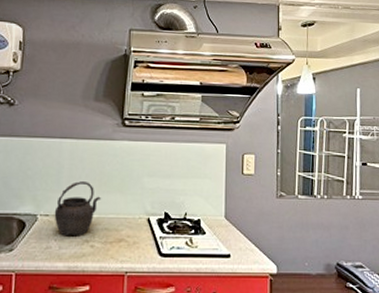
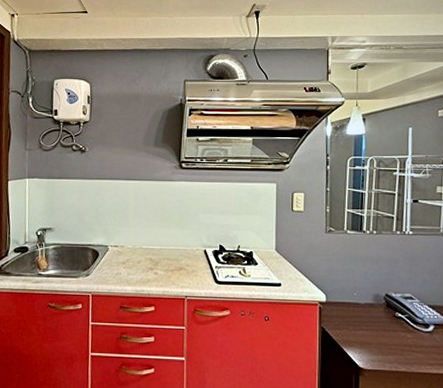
kettle: present [54,181,102,237] -> none [122,217,163,265]

